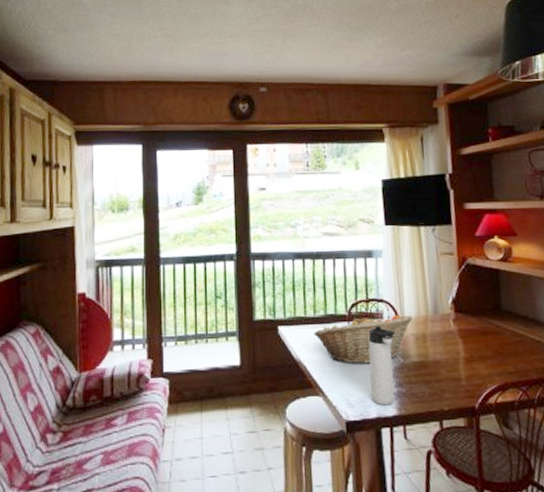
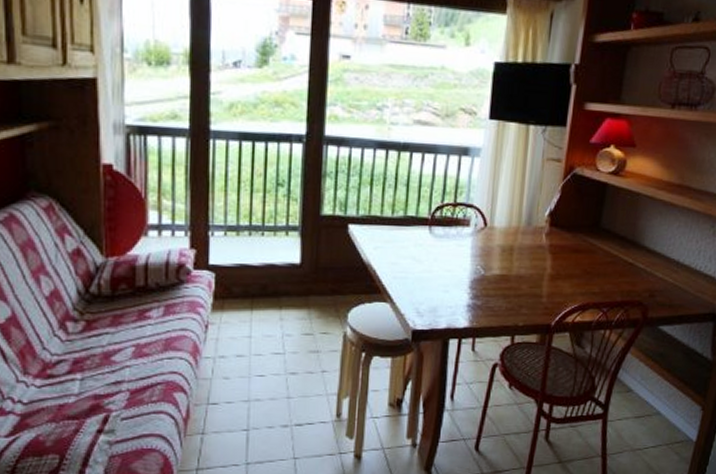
fruit basket: present [313,314,413,364] -> none [388,218,503,273]
thermos bottle: present [368,326,396,406] -> none [443,233,481,317]

